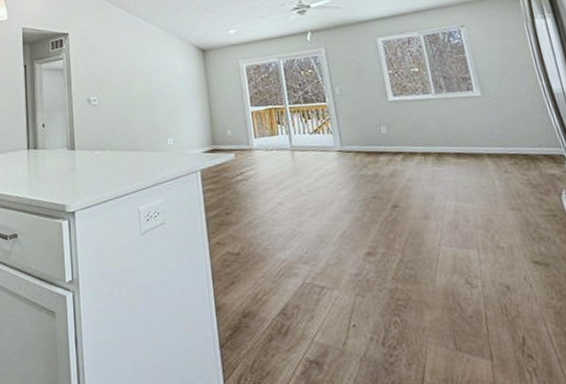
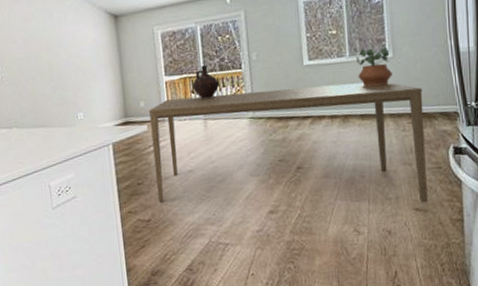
dining table: none [236,120,547,255] -> present [149,82,428,203]
ceramic jug: none [277,97,305,131] -> present [192,65,220,100]
potted plant: none [443,84,484,125] -> present [356,45,392,87]

